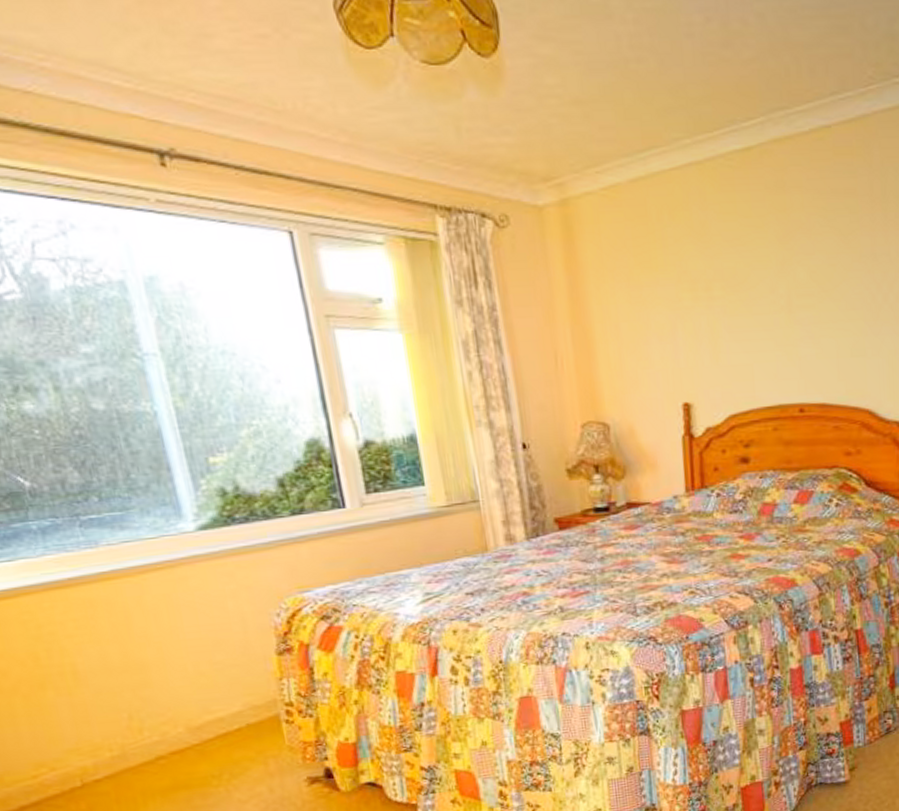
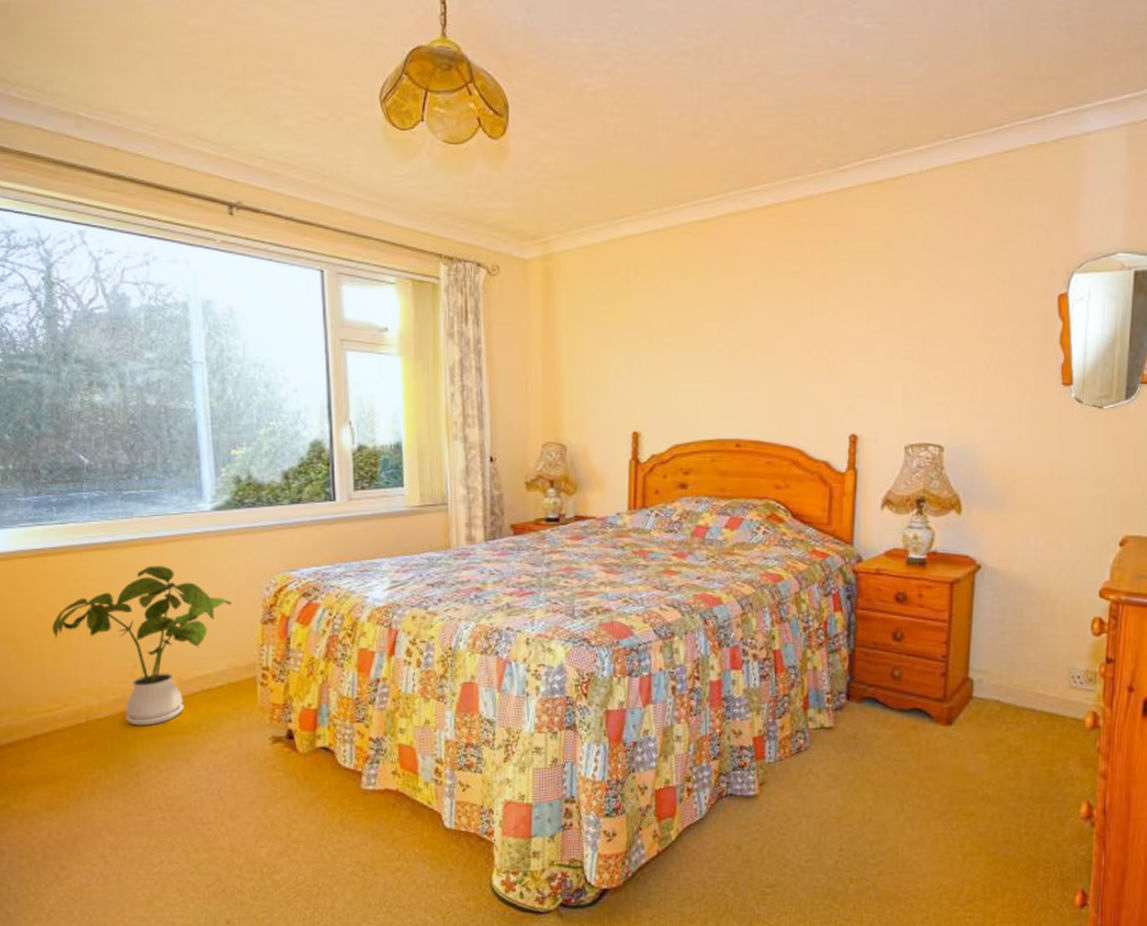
house plant: none [19,599,238,783] -> present [52,566,232,726]

